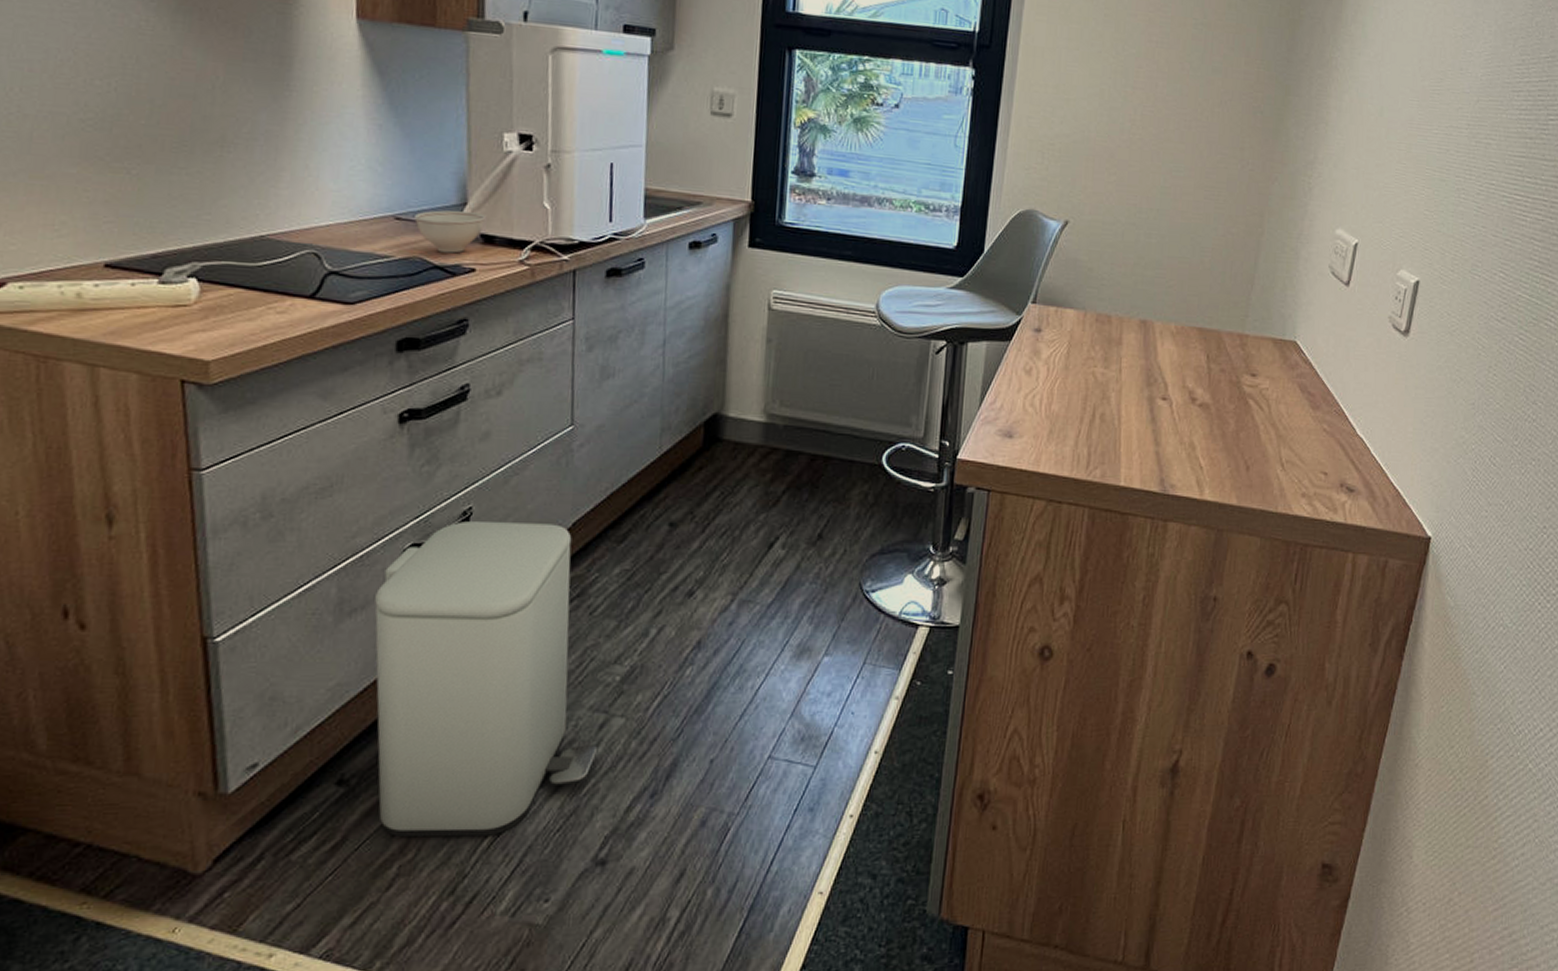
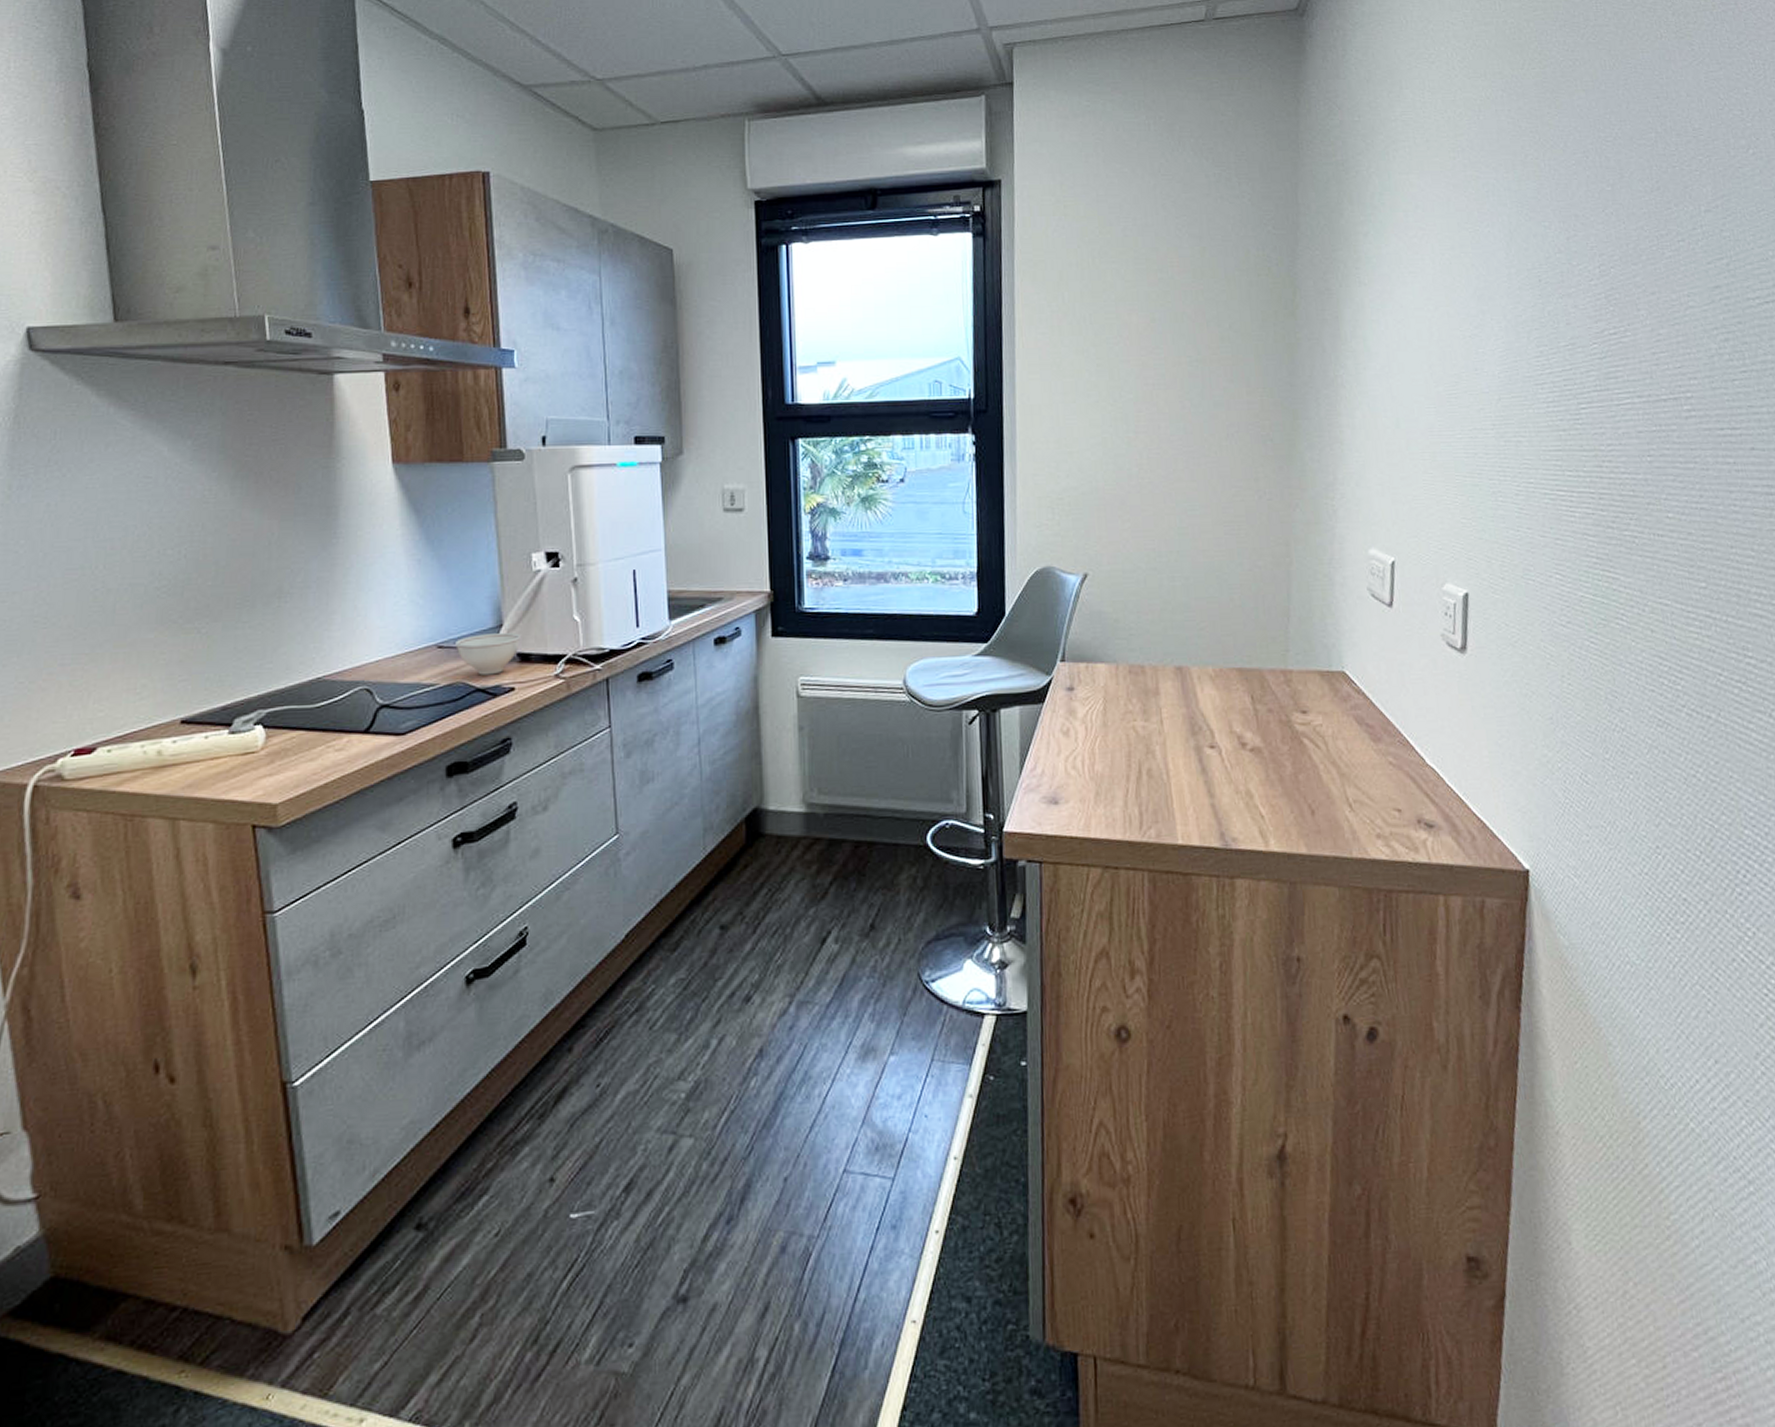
pedal bin: present [375,520,598,838] -> none [441,937,670,1283]

